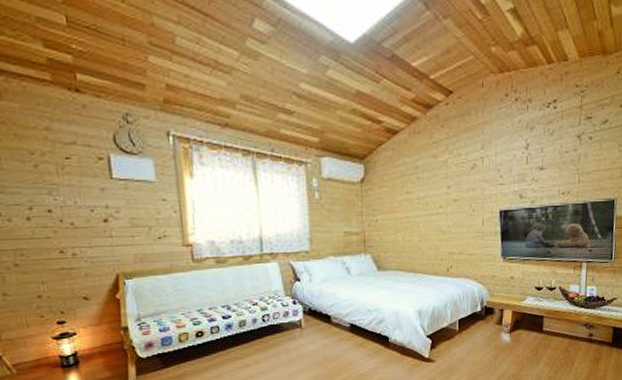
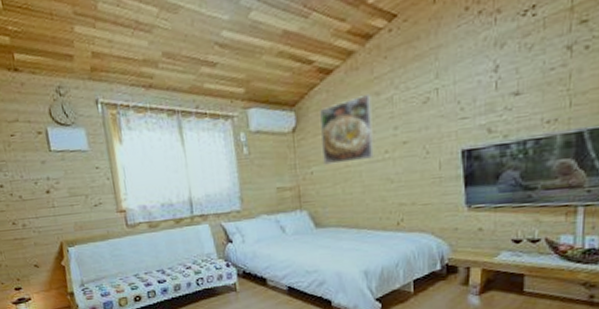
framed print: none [386,155,431,214] -> present [320,93,375,165]

